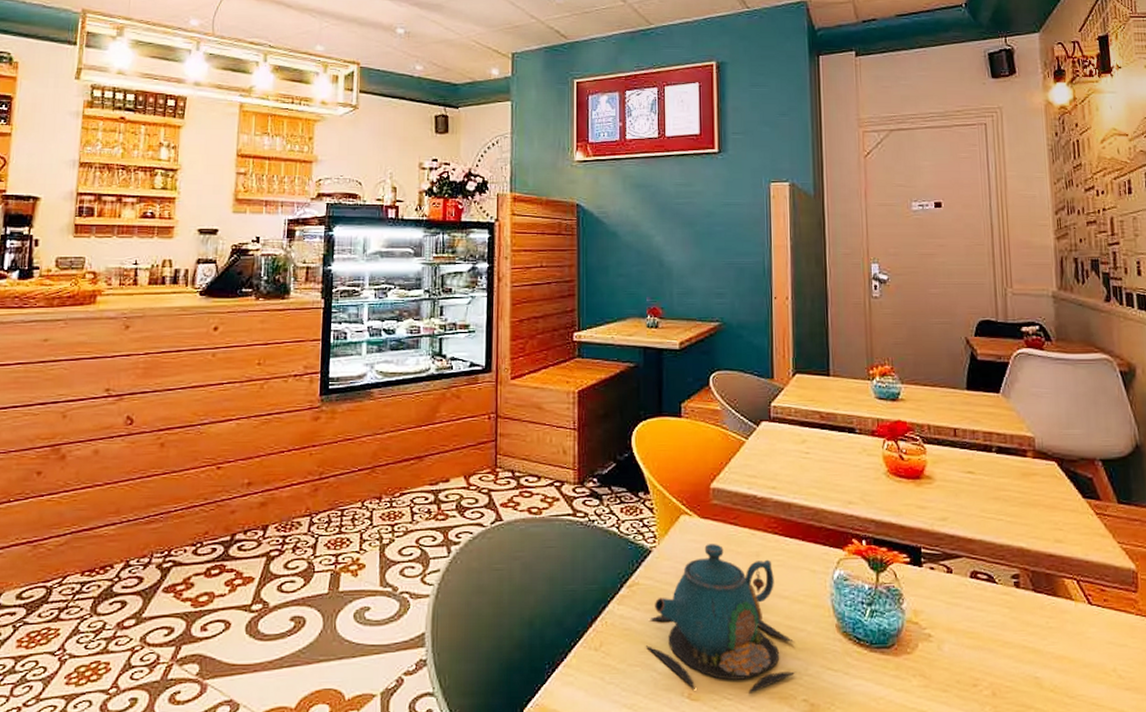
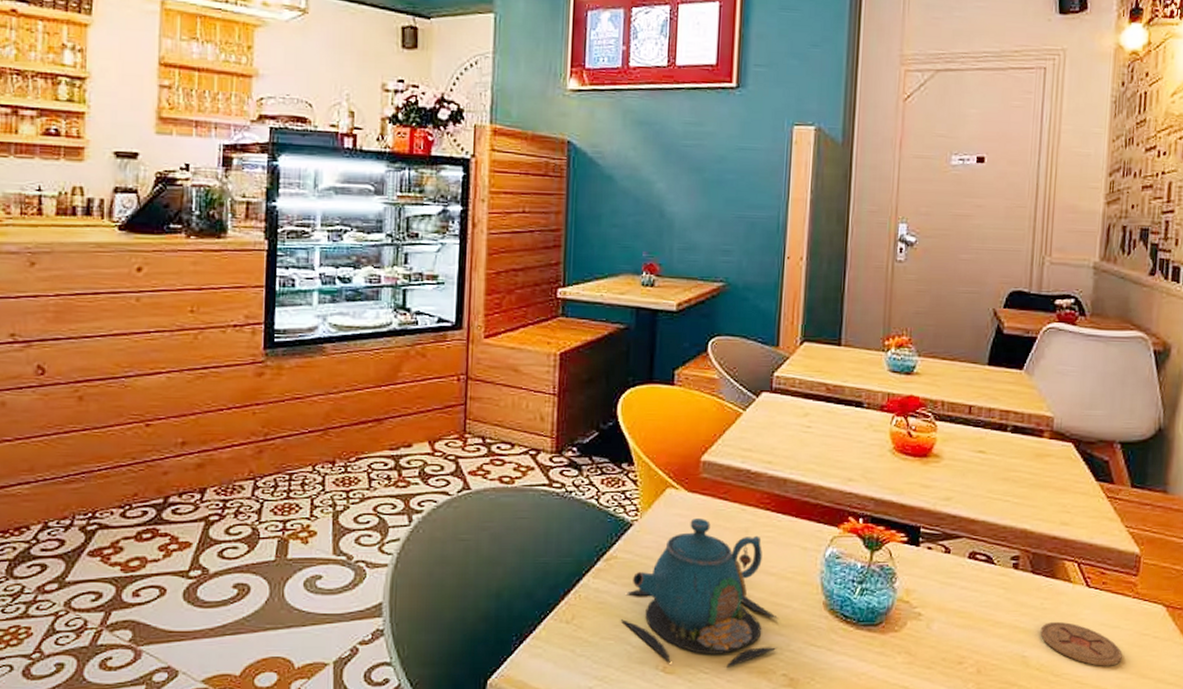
coaster: none [1049,641,1134,687] -> present [1040,622,1122,666]

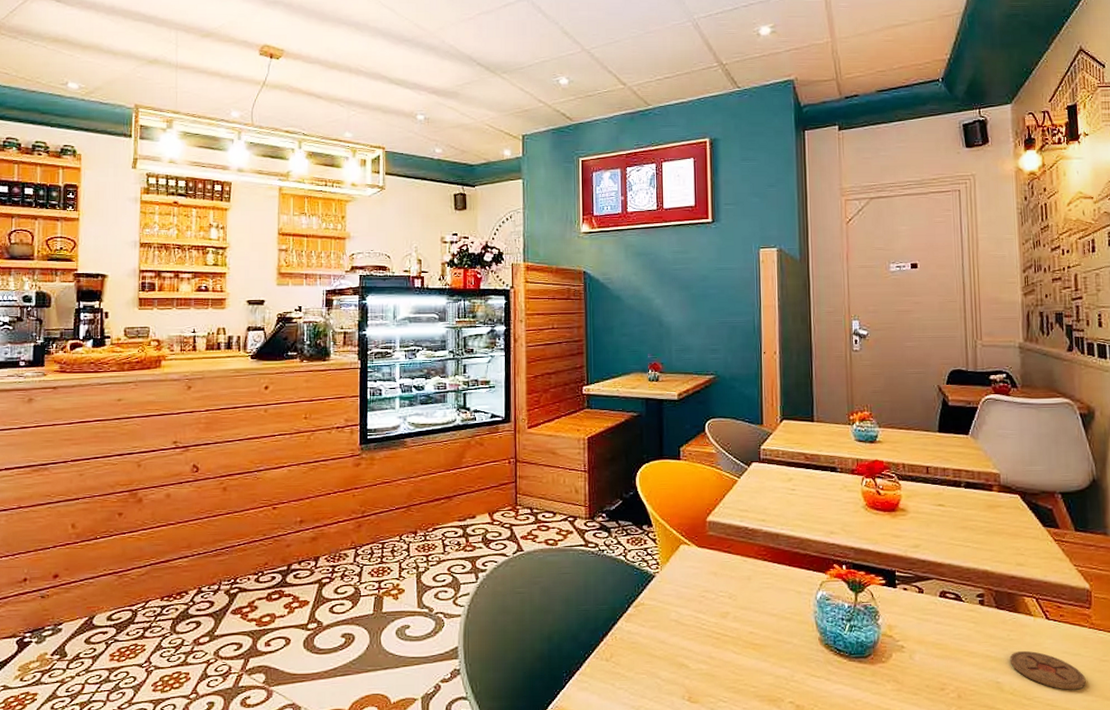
teapot: present [621,519,779,668] -> none [651,569,783,697]

